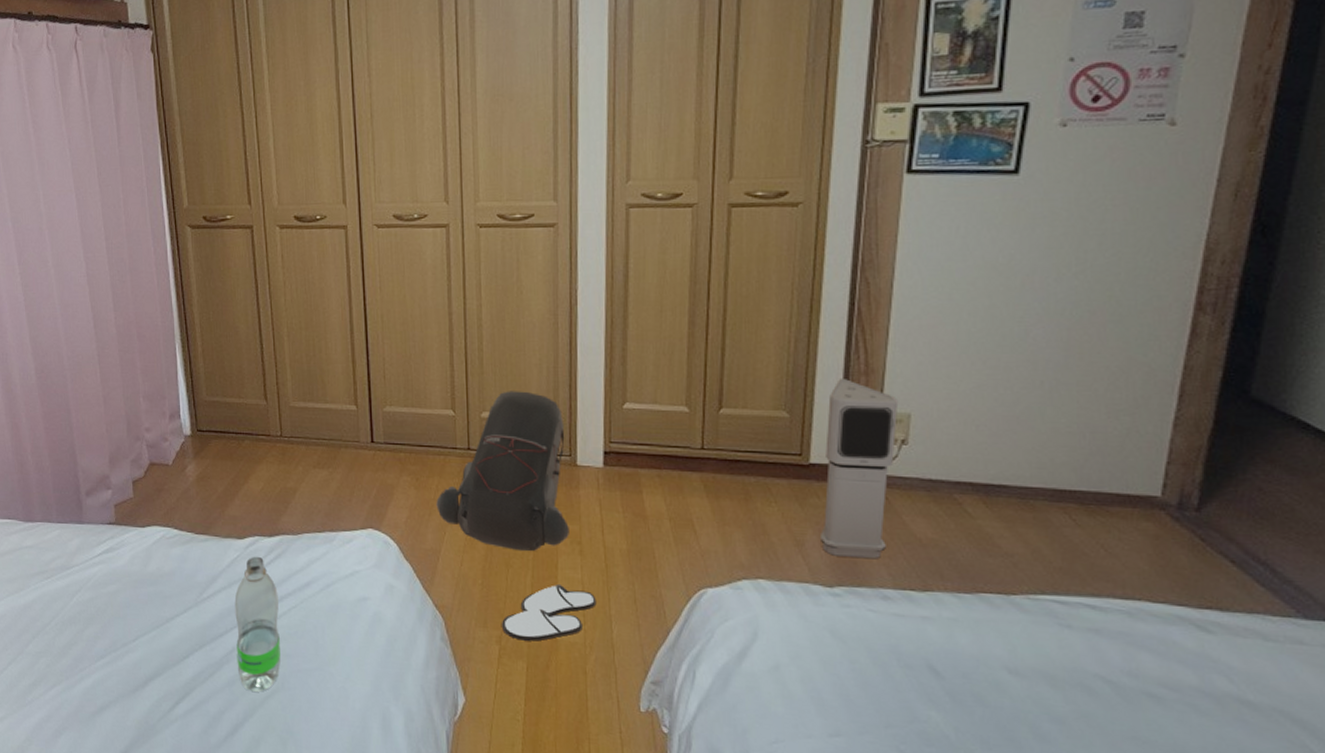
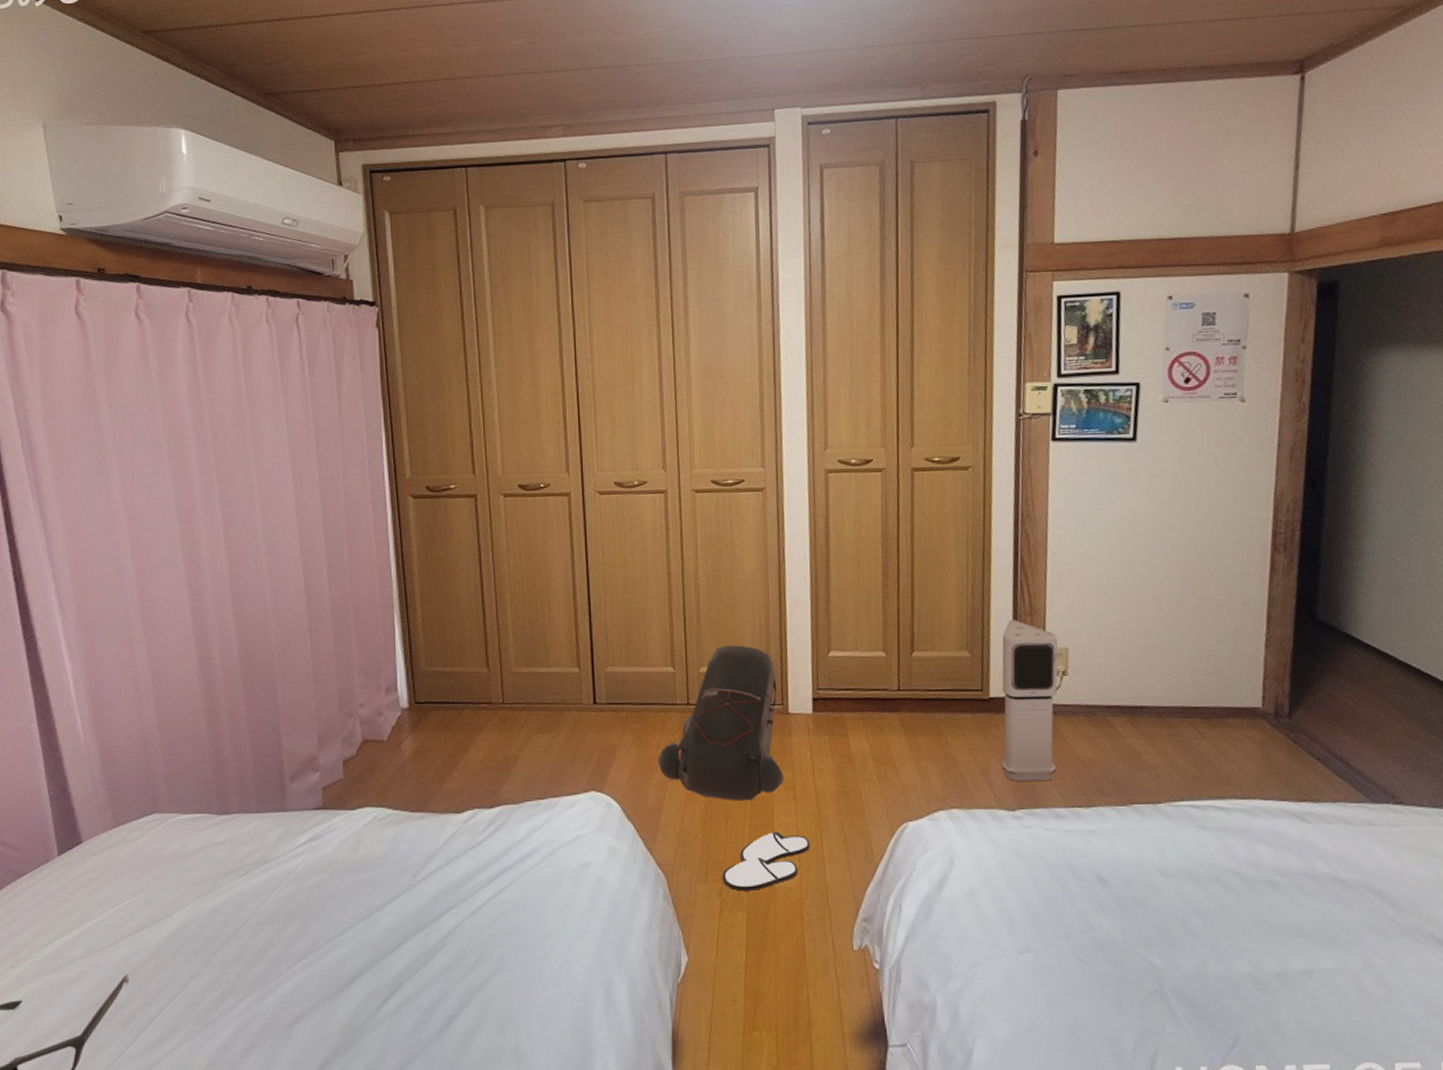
bottle: present [234,556,281,692] -> none [451,830,500,977]

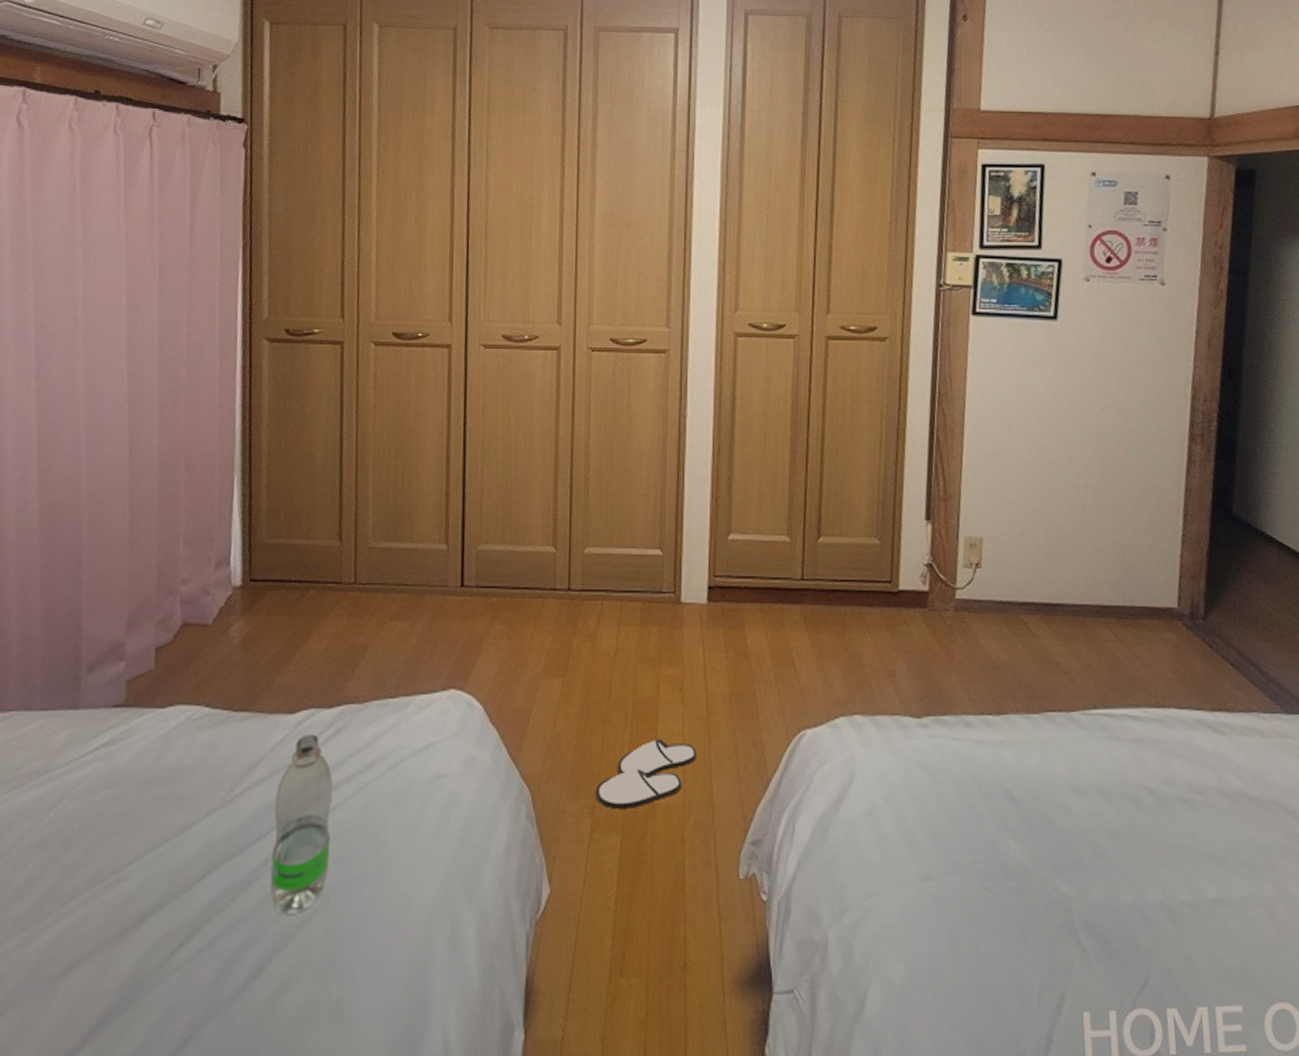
bottle: none [451,830,500,977] -> present [270,734,333,914]
backpack: present [657,645,784,802] -> none [530,523,671,704]
air purifier: present [1002,618,1058,782] -> none [910,504,973,686]

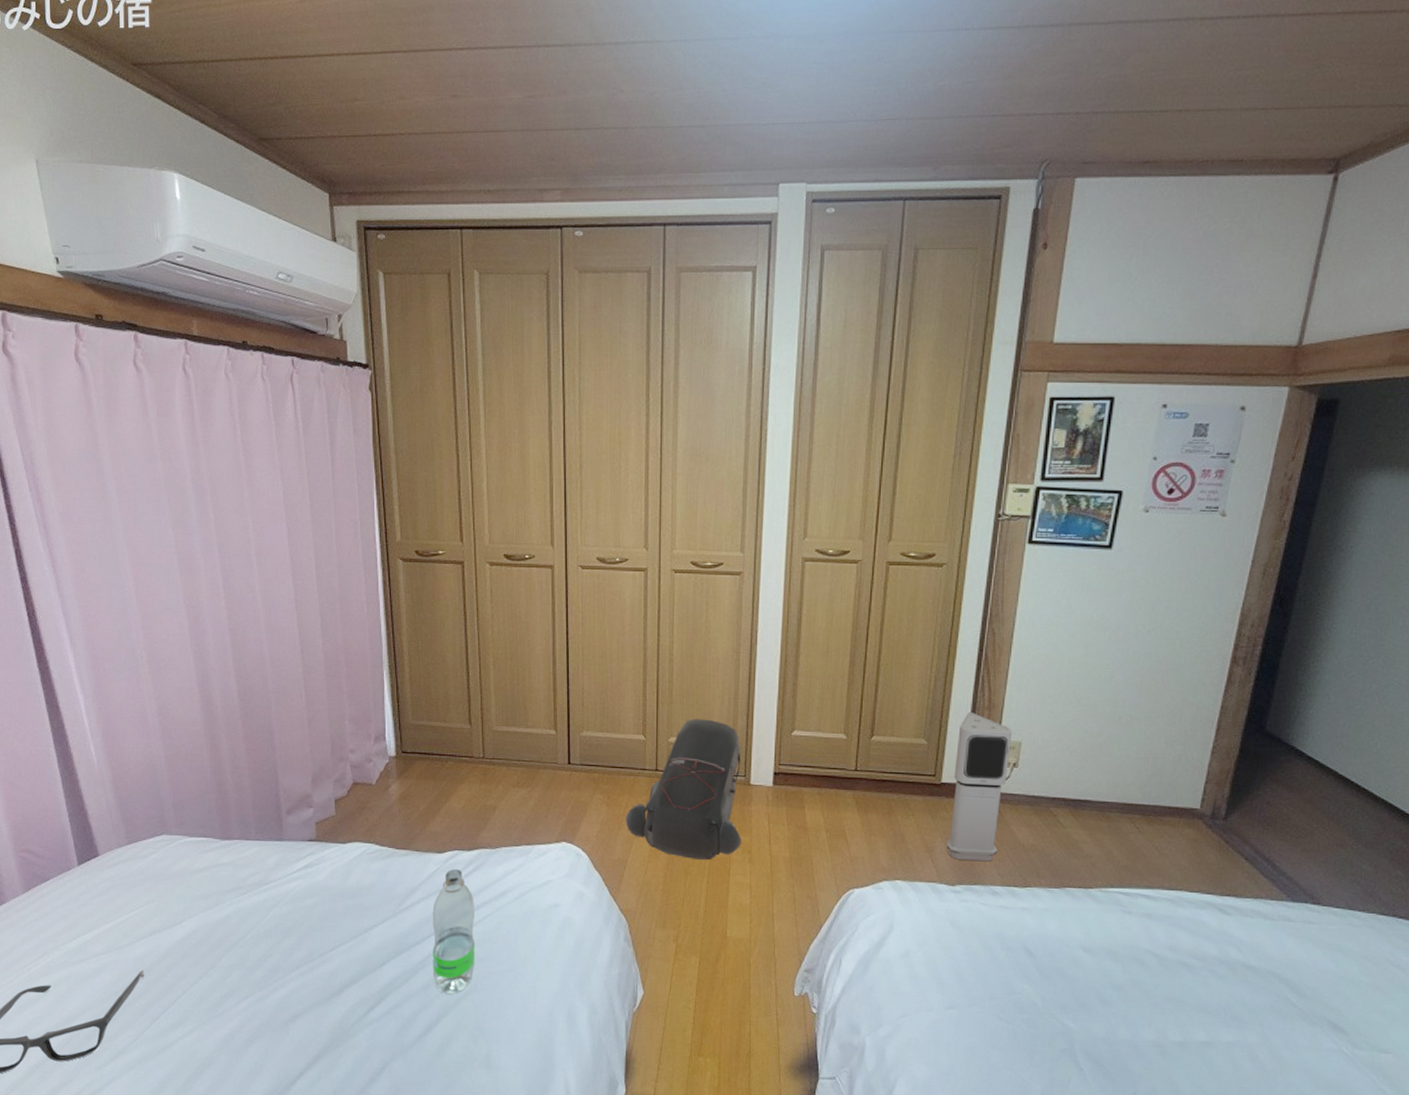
backpack: none [530,523,671,704] -> present [625,719,741,861]
slippers: present [596,737,697,809] -> none [679,888,762,939]
air purifier: none [910,504,973,686] -> present [947,711,1013,862]

